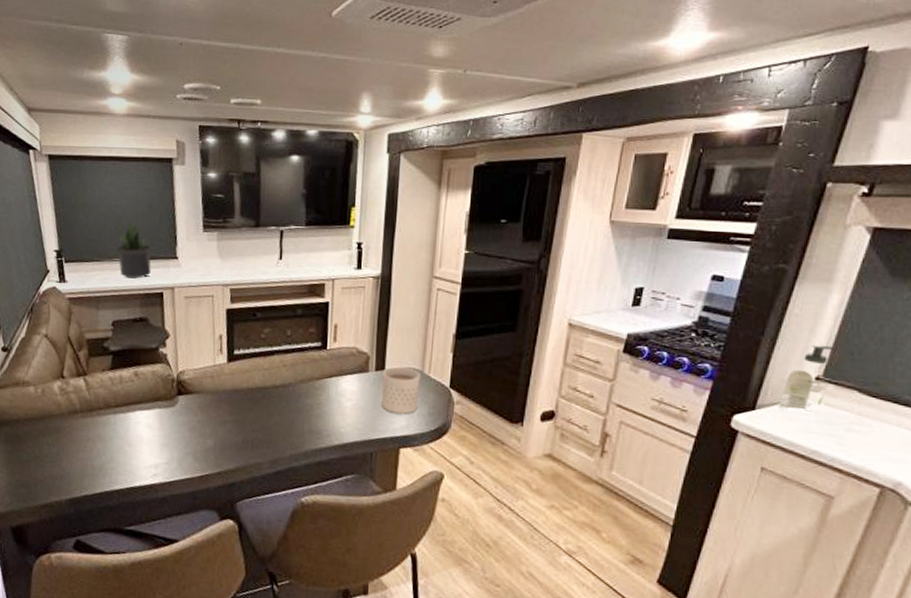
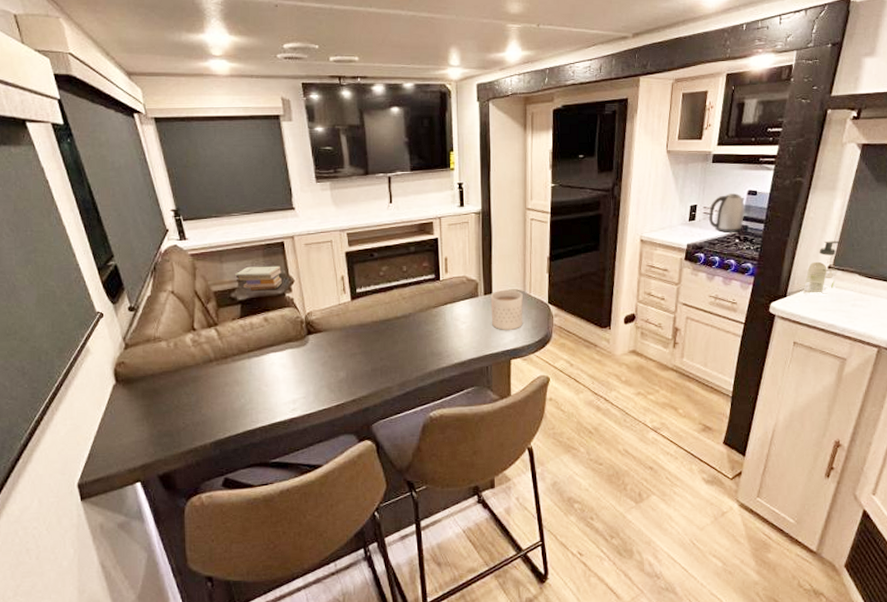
books: none [109,315,158,344] -> present [234,265,283,291]
planter: present [116,222,152,279] -> none [232,178,270,231]
kettle: none [658,277,707,325] -> present [709,193,745,233]

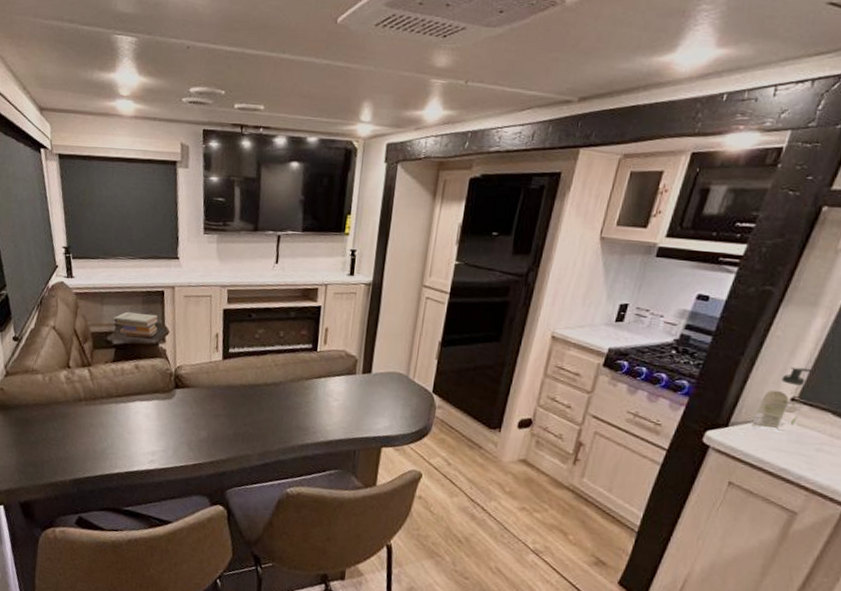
mug: present [490,289,523,330] -> none [366,370,405,416]
kettle: present [709,193,745,233] -> none [641,295,692,342]

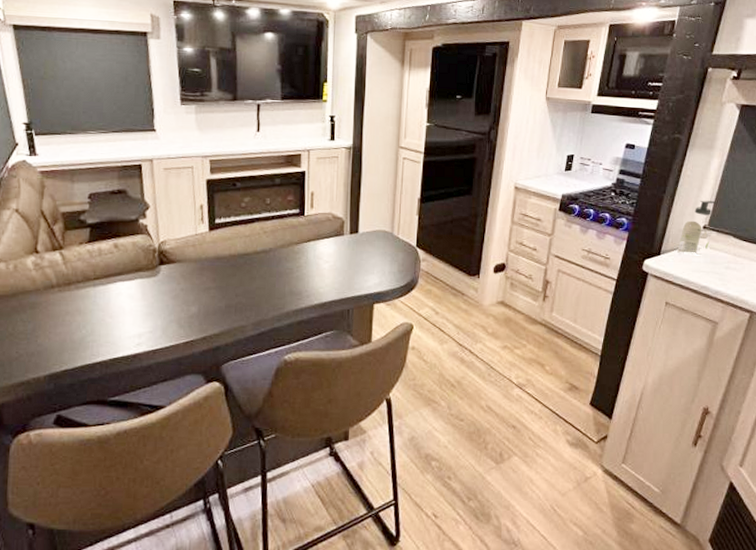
books: present [112,311,158,339] -> none [85,188,137,215]

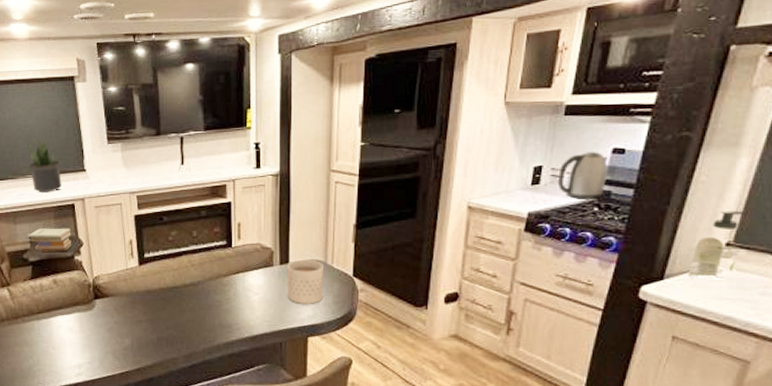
books: none [85,188,137,215] -> present [27,228,72,253]
planter: none [91,95,128,151] -> present [28,140,62,193]
mug: none [356,229,390,272] -> present [287,259,324,304]
kettle: none [585,145,622,186] -> present [558,152,608,199]

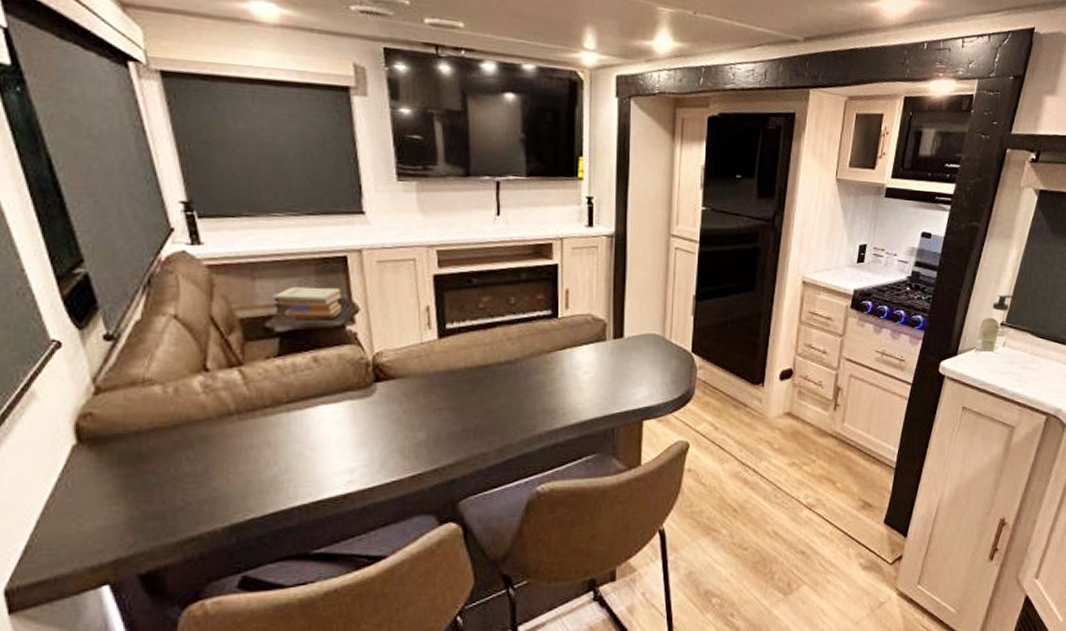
planter: present [28,140,62,193] -> none [275,167,328,239]
mug: present [287,259,324,304] -> none [621,333,661,383]
kettle: present [558,152,608,199] -> none [879,234,918,279]

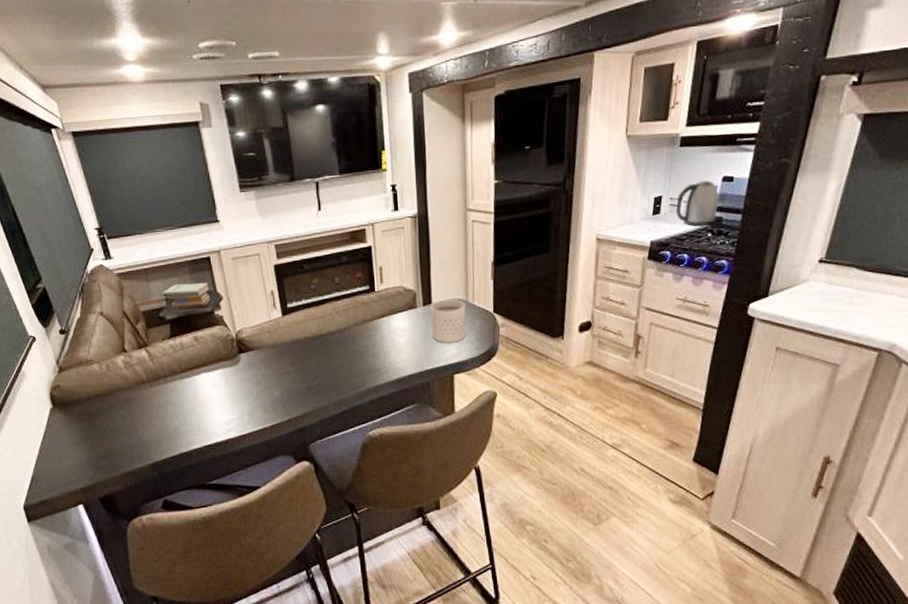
mug: none [621,333,661,383] -> present [430,299,467,343]
kettle: none [879,234,918,279] -> present [676,181,719,226]
soap dispenser: present [974,294,1015,354] -> none [788,229,835,293]

